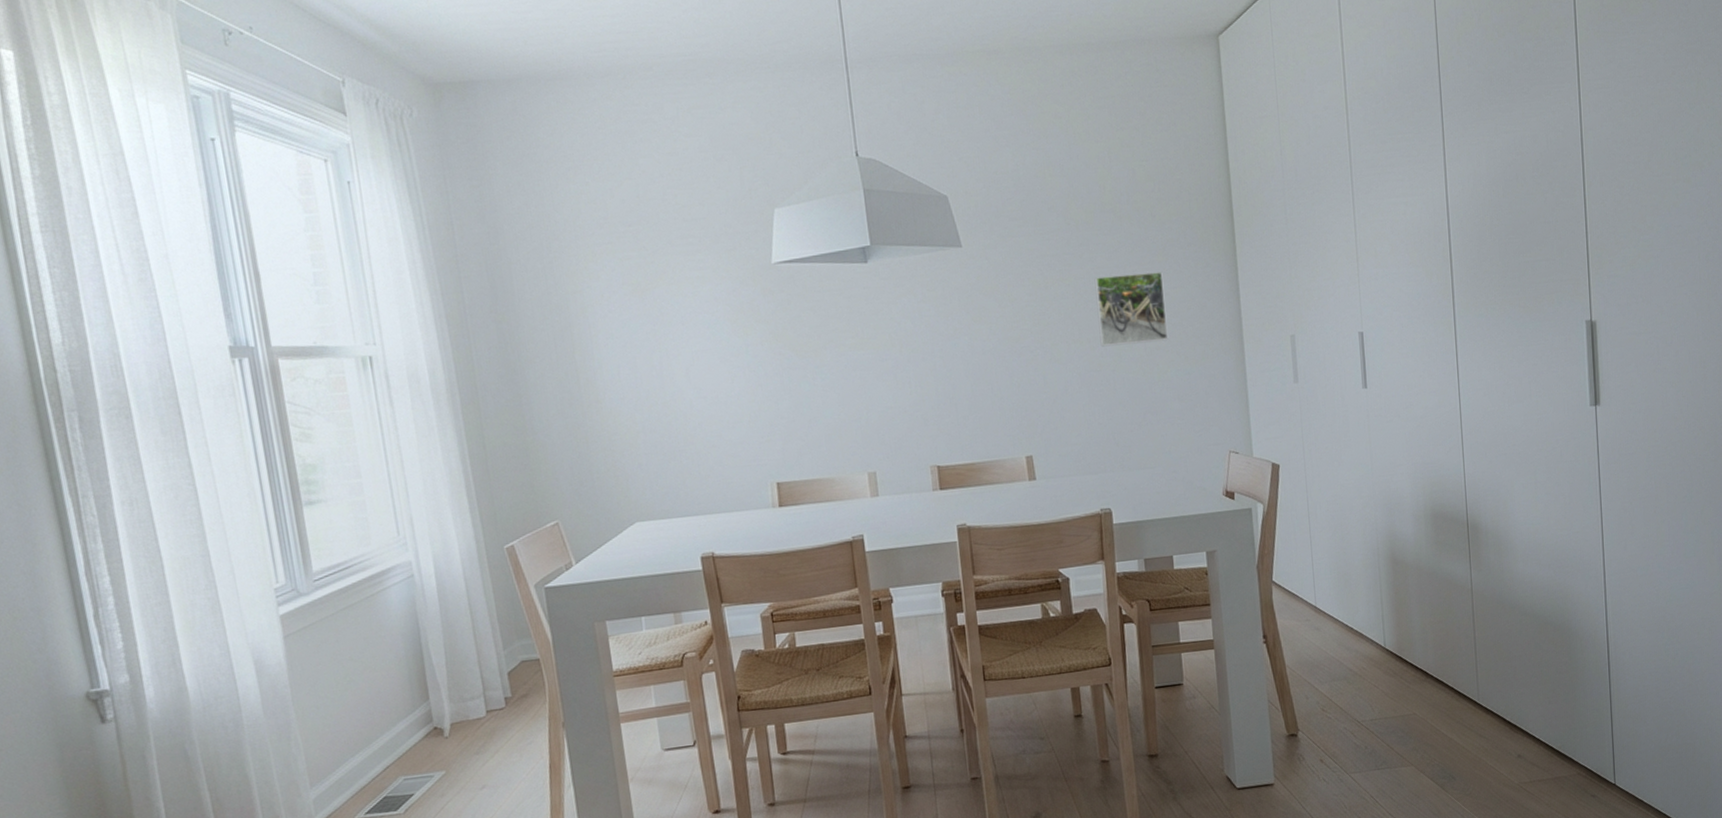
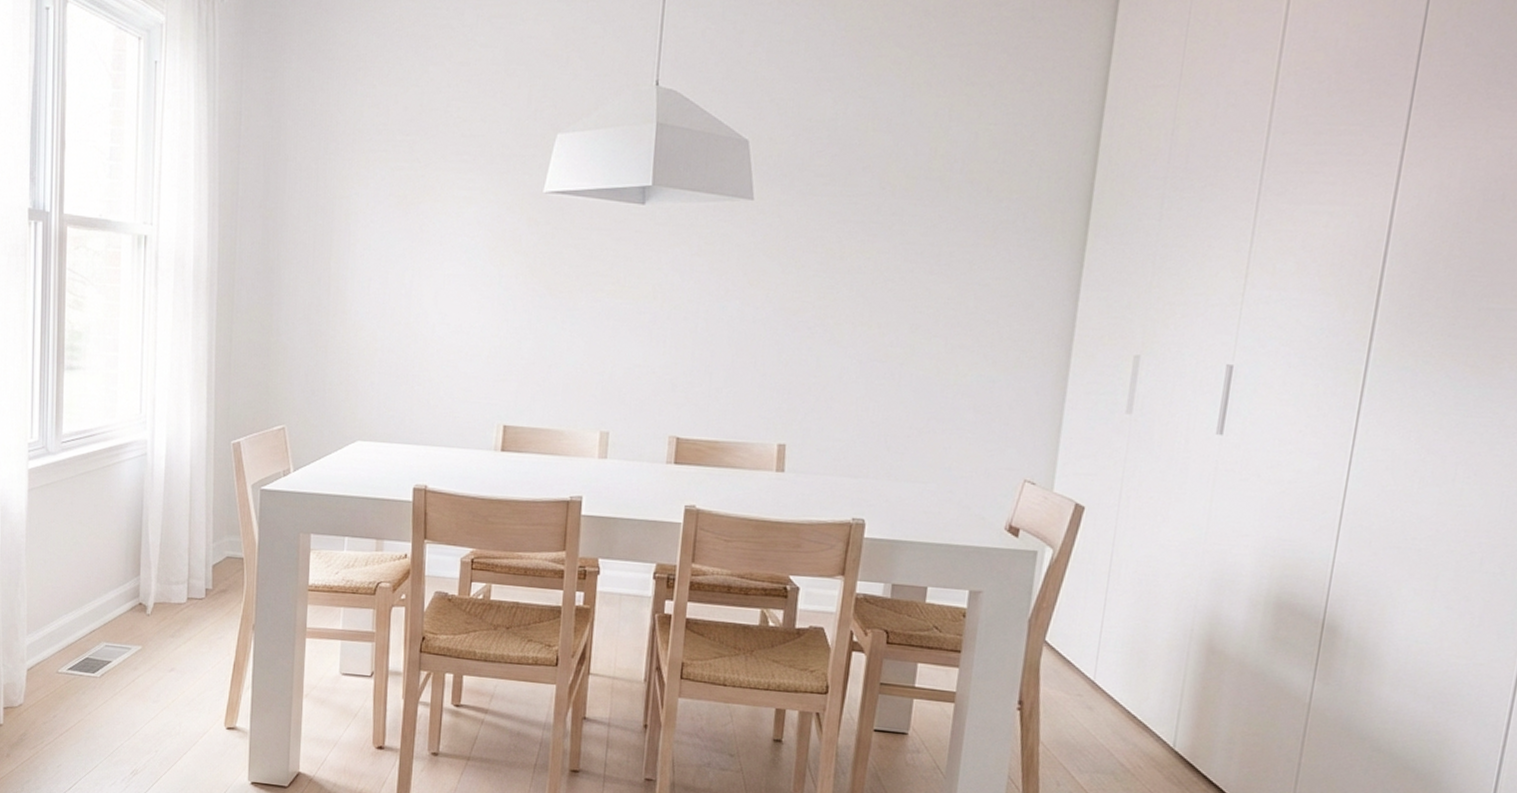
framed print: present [1094,272,1169,347] -> none [892,254,987,339]

